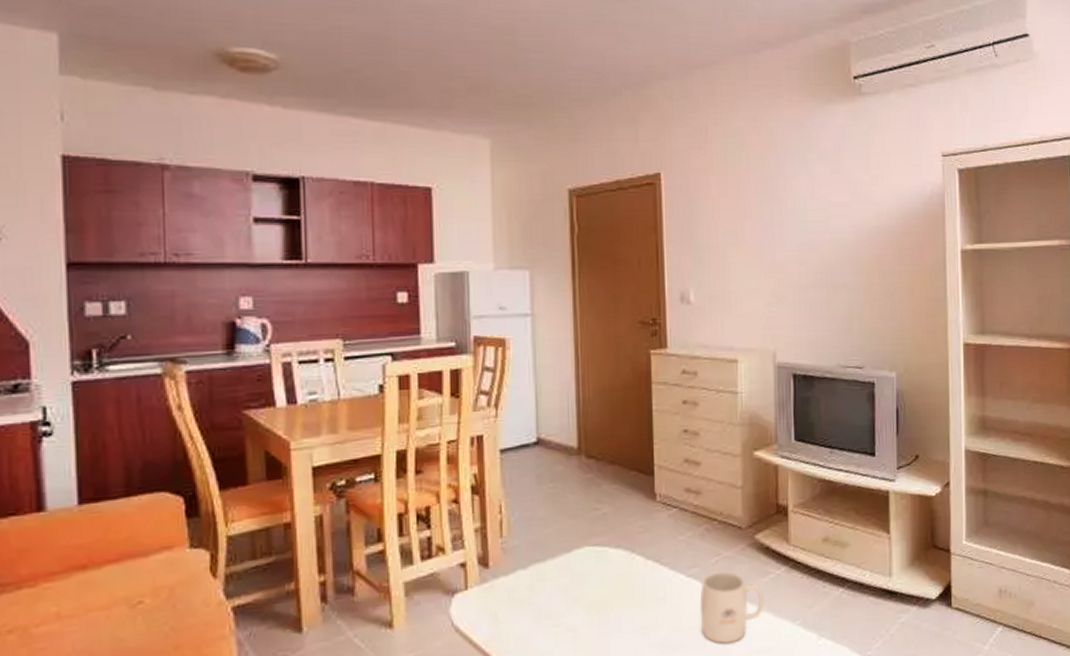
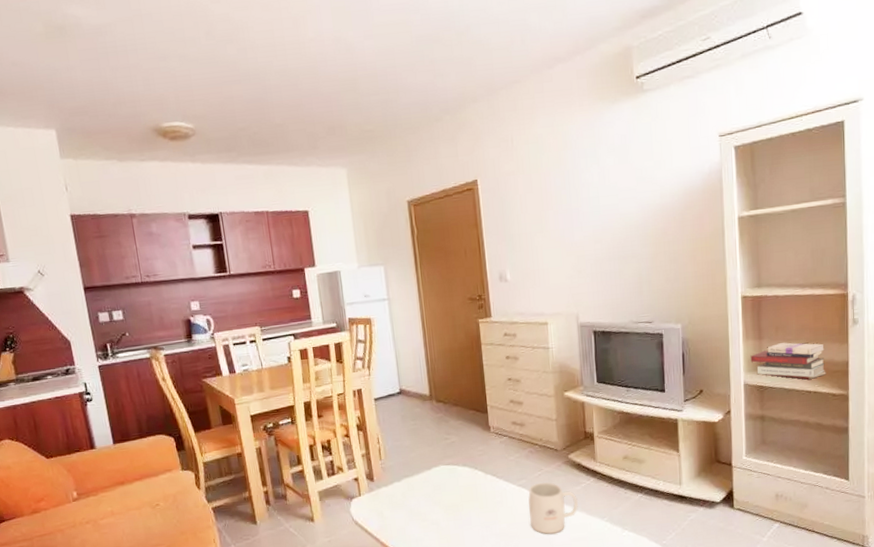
books: none [972,402,1054,448] -> present [750,342,826,380]

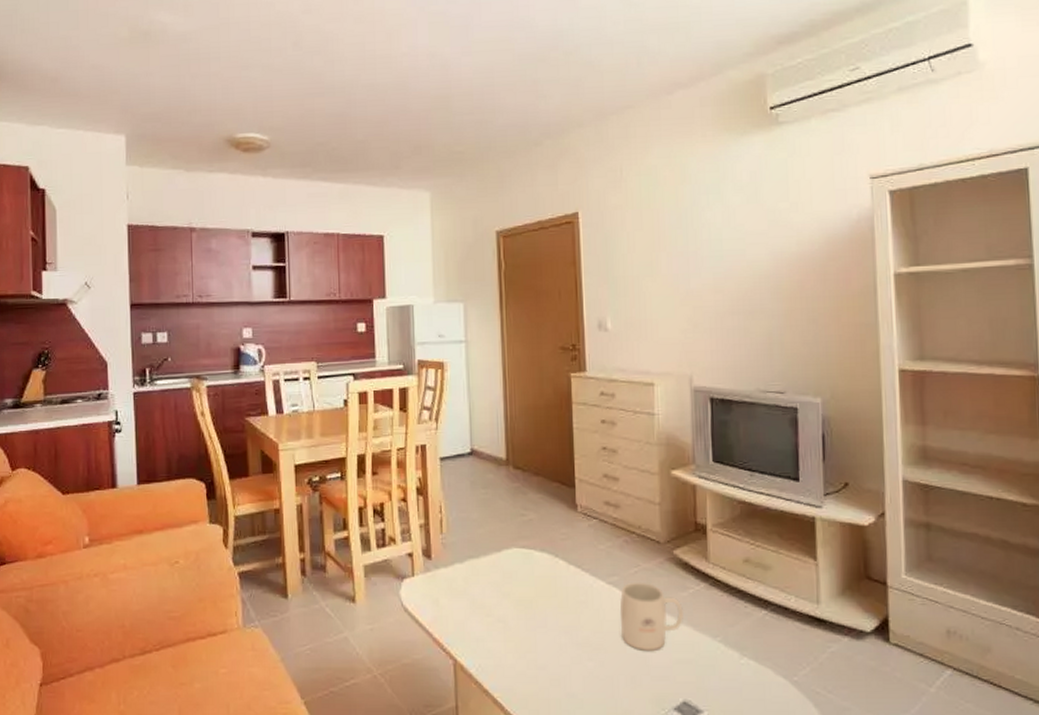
books: present [750,342,826,380] -> none [911,432,1013,482]

